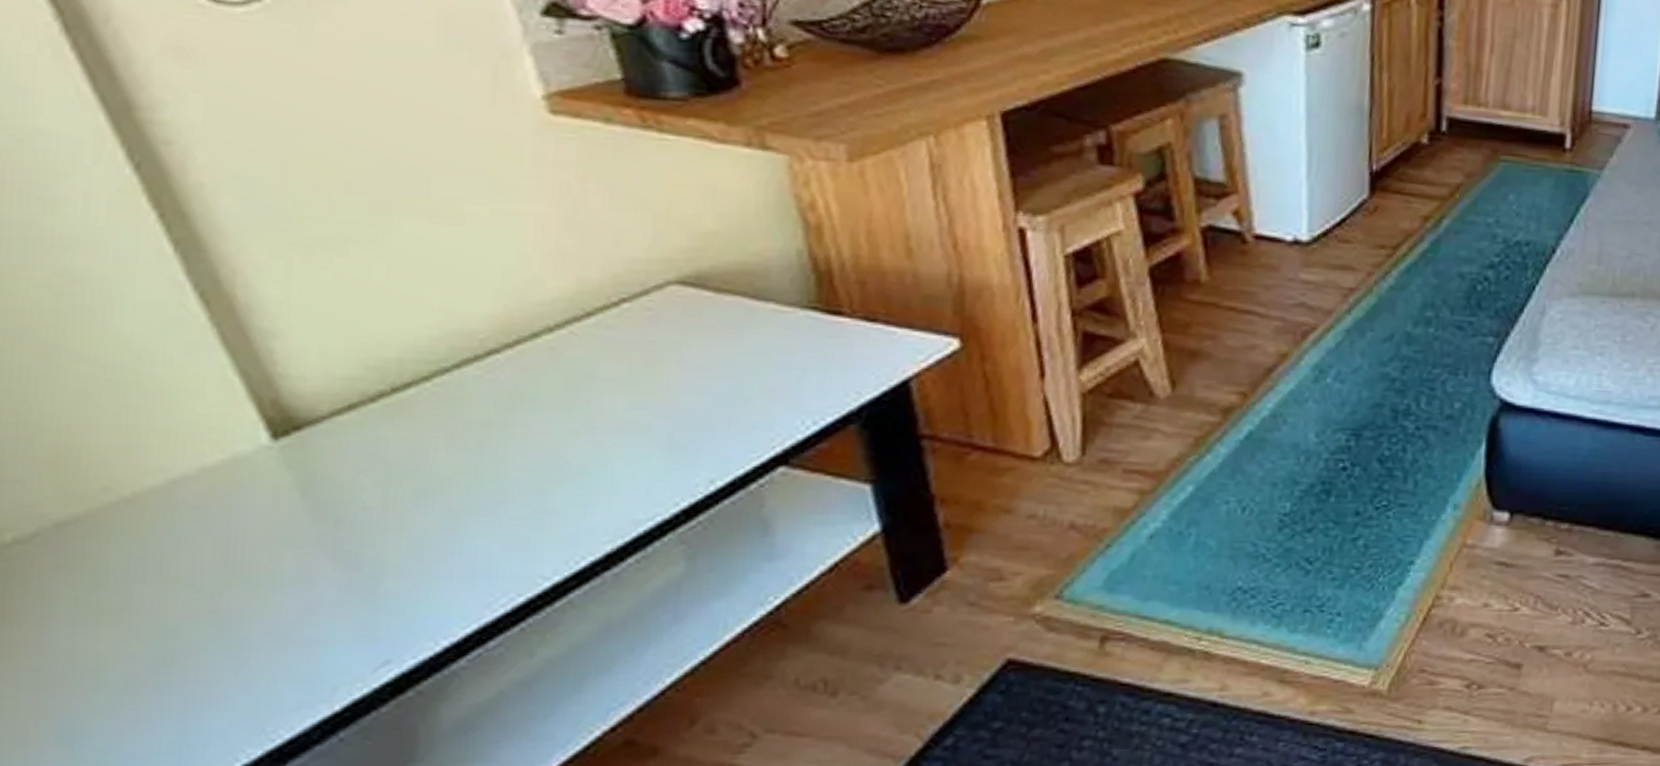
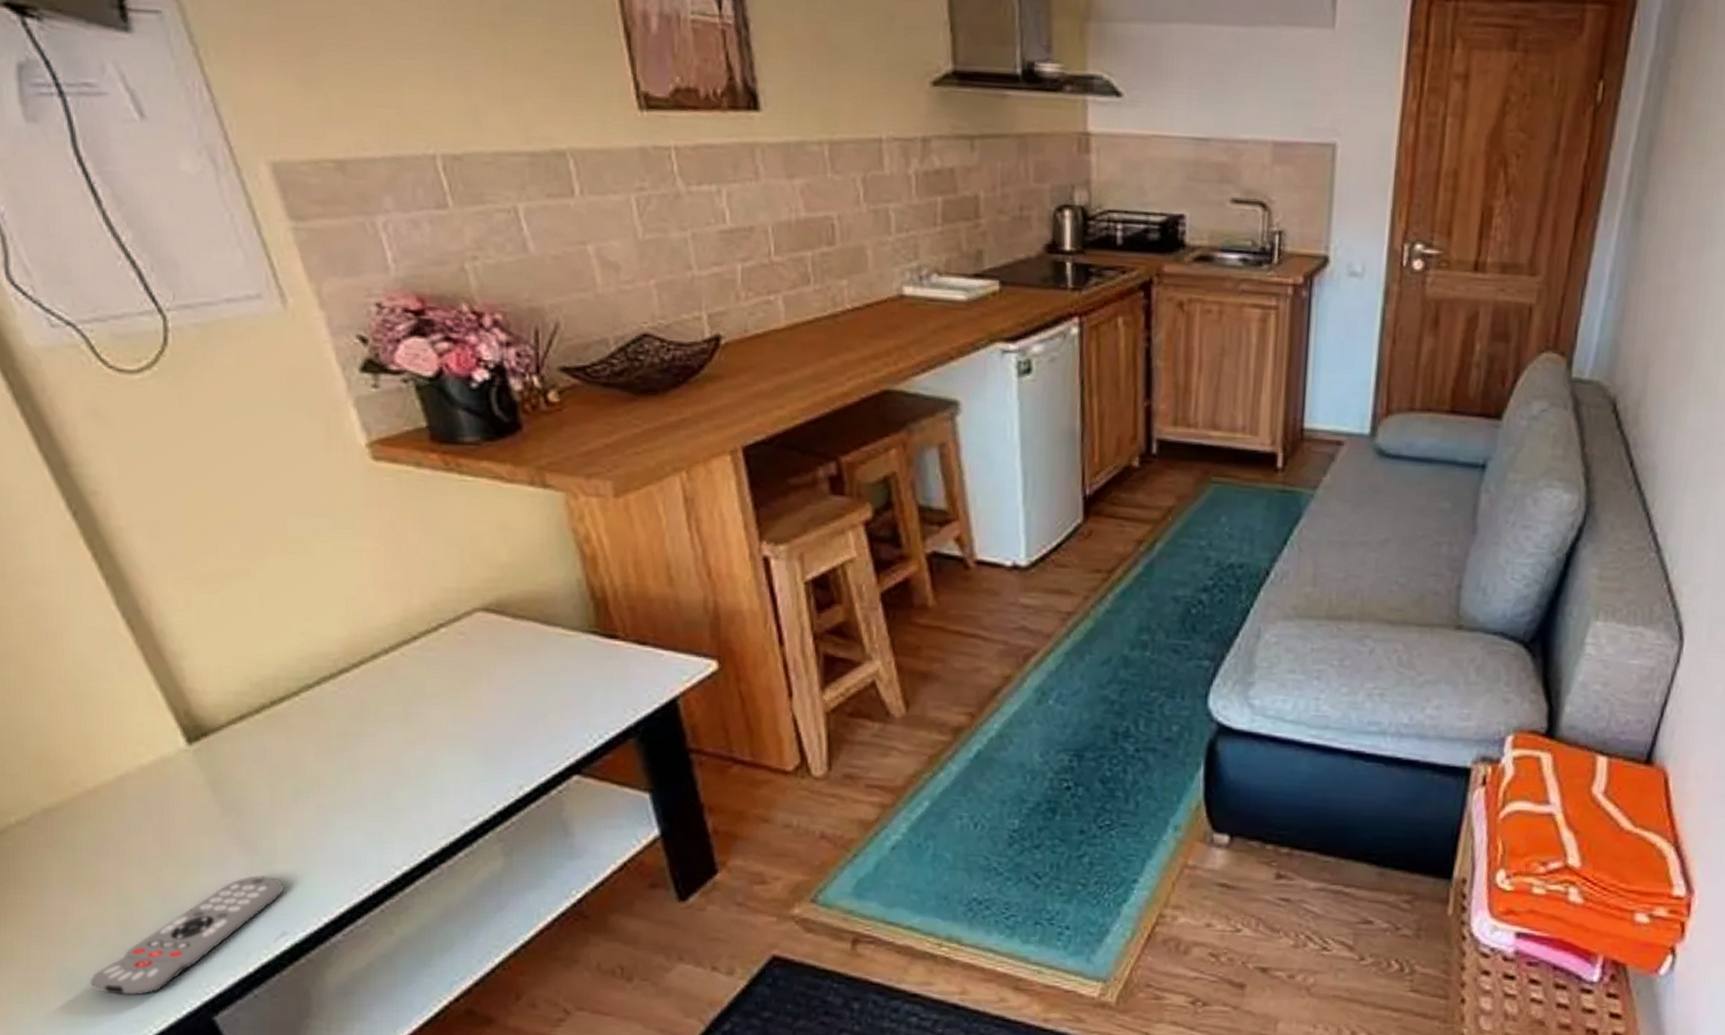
remote control: none [103,594,391,749] -> present [89,875,284,996]

